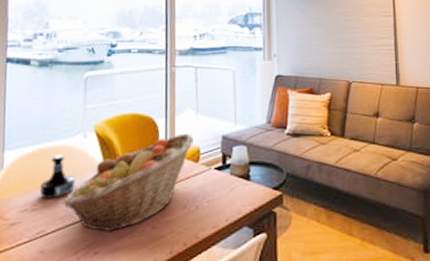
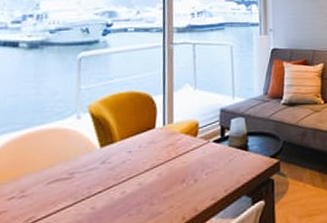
tequila bottle: present [39,154,76,199] -> none [28,137,69,185]
fruit basket: present [63,133,193,232] -> none [54,108,192,213]

